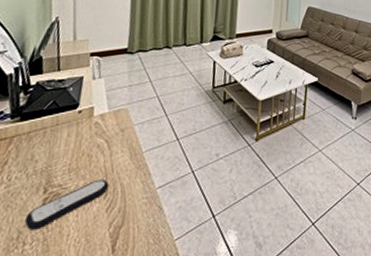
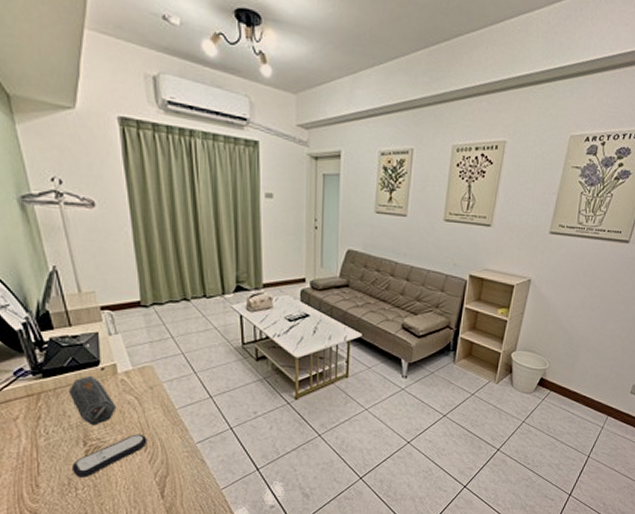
speaker: none [41,118,86,171] -> present [68,375,117,426]

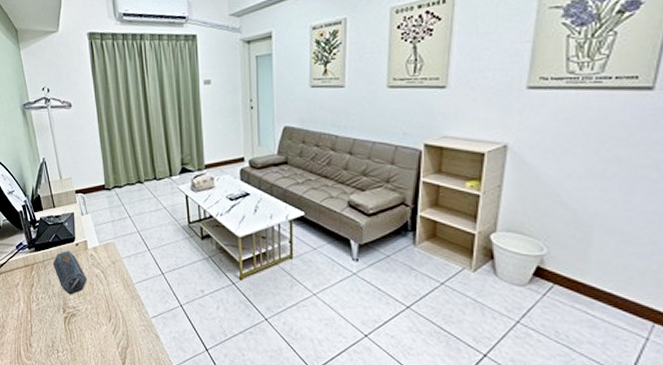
remote control: present [71,434,147,478] -> none [54,305,111,342]

